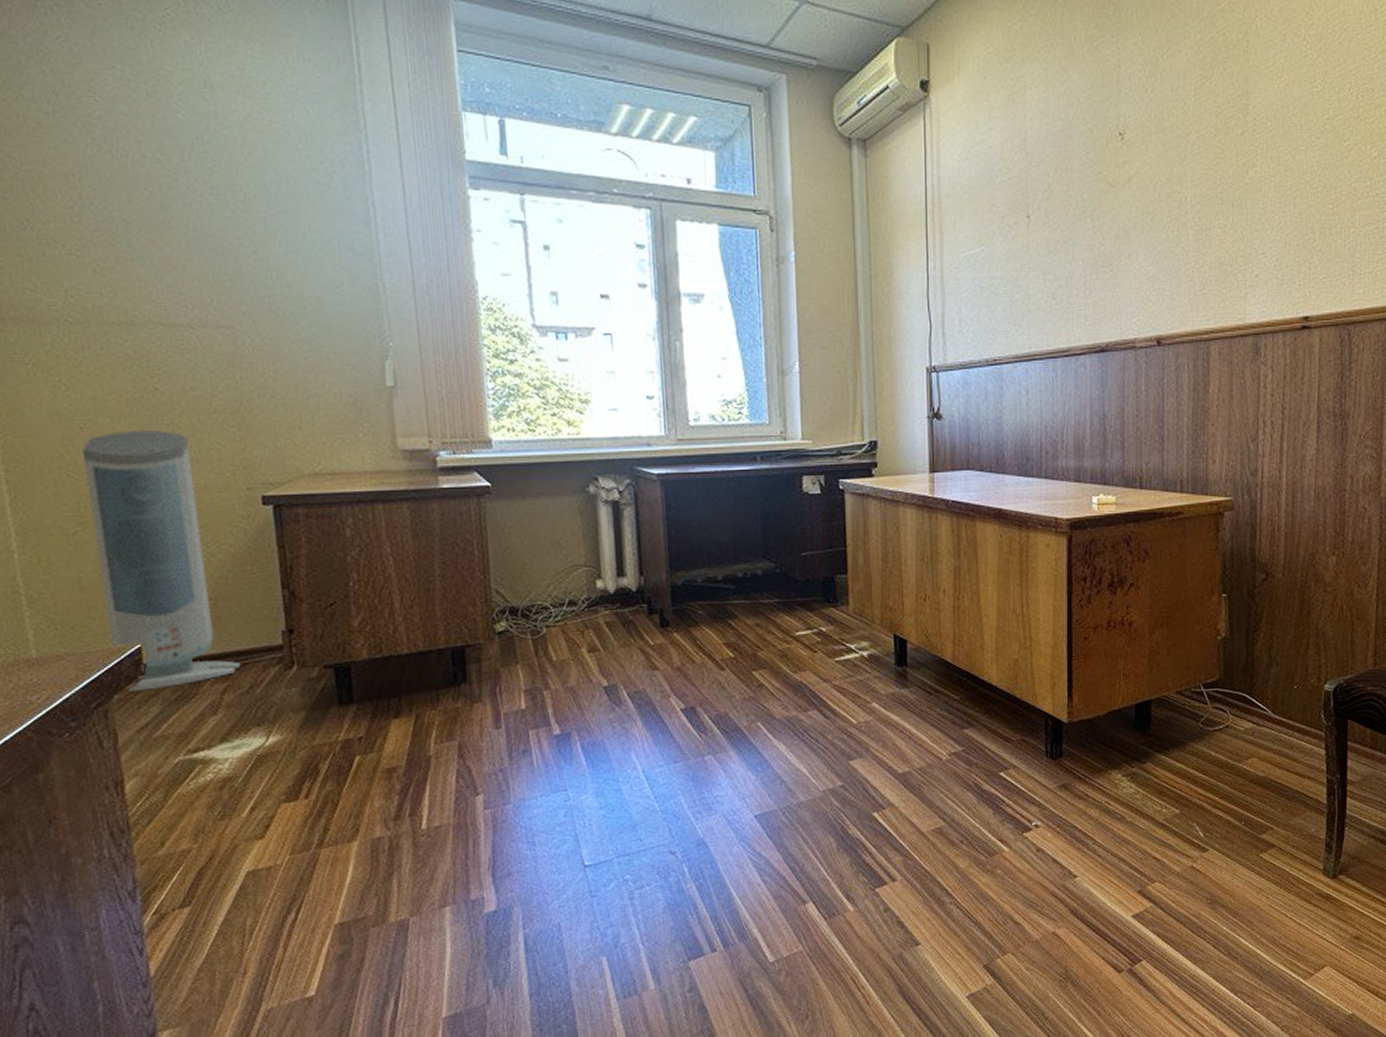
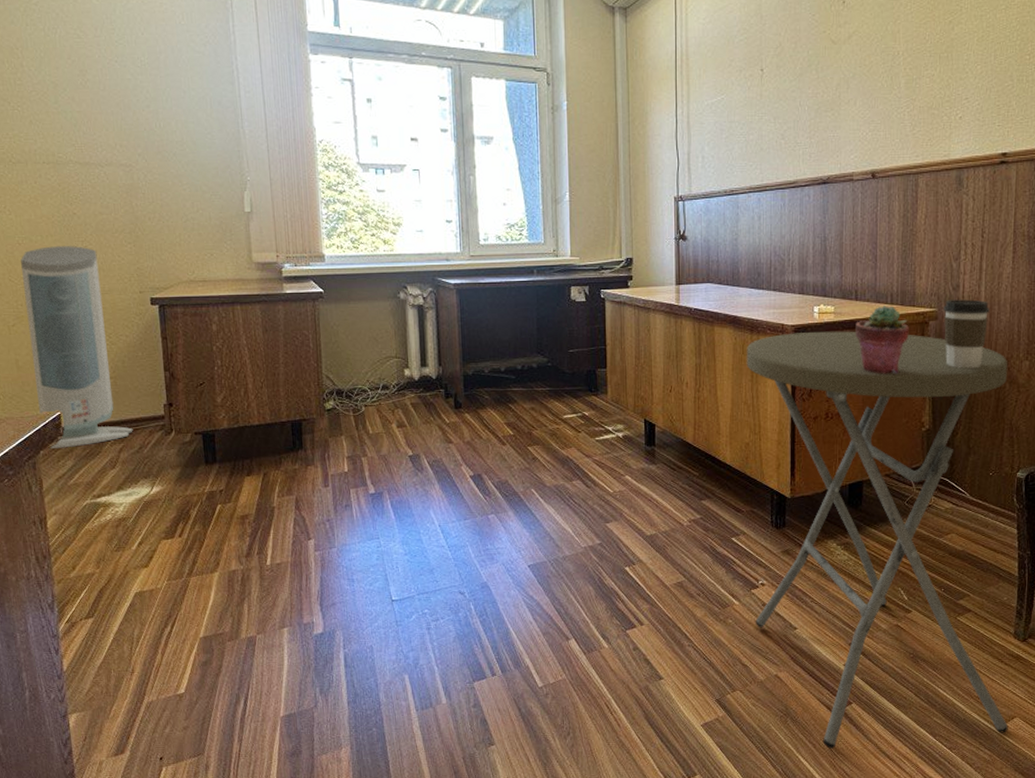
side table: none [1014,524,1318,1015] -> present [746,331,1008,749]
potted succulent: none [1140,494,1202,575] -> present [855,306,909,374]
coffee cup: none [1240,486,1292,566] -> present [943,299,990,368]

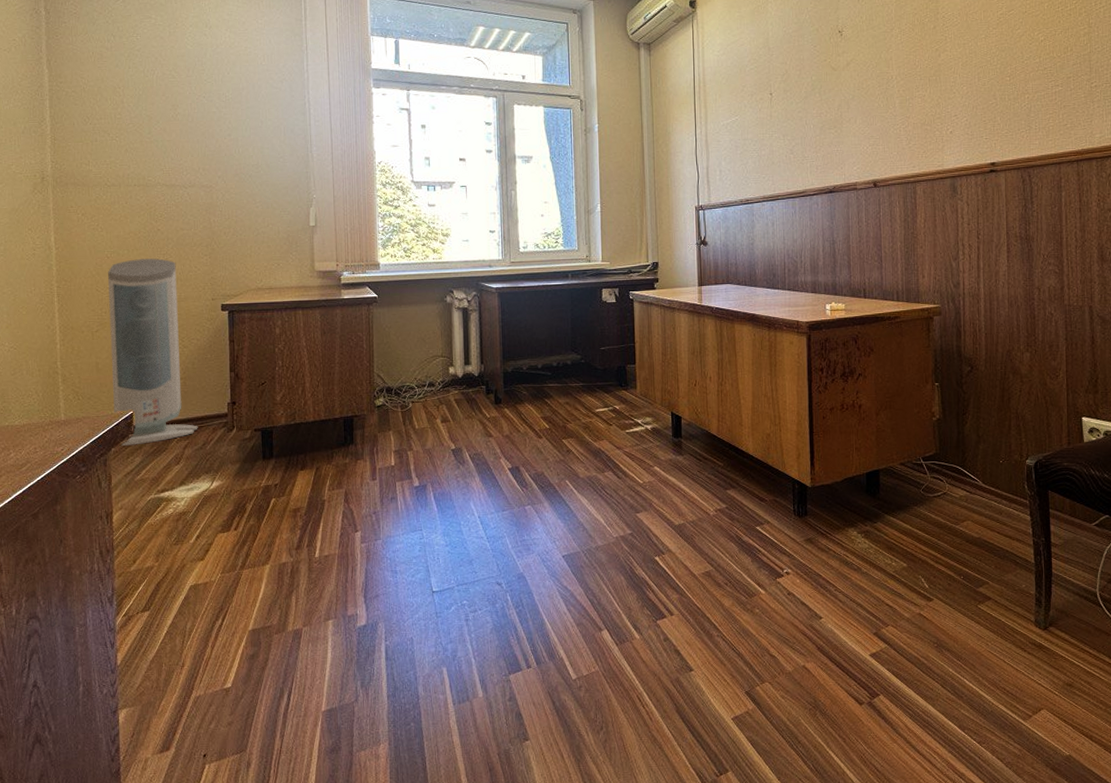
side table: present [746,331,1008,749] -> none [764,326,1036,743]
potted succulent: present [855,306,909,374] -> none [865,303,915,367]
coffee cup: present [943,299,990,368] -> none [946,296,989,360]

